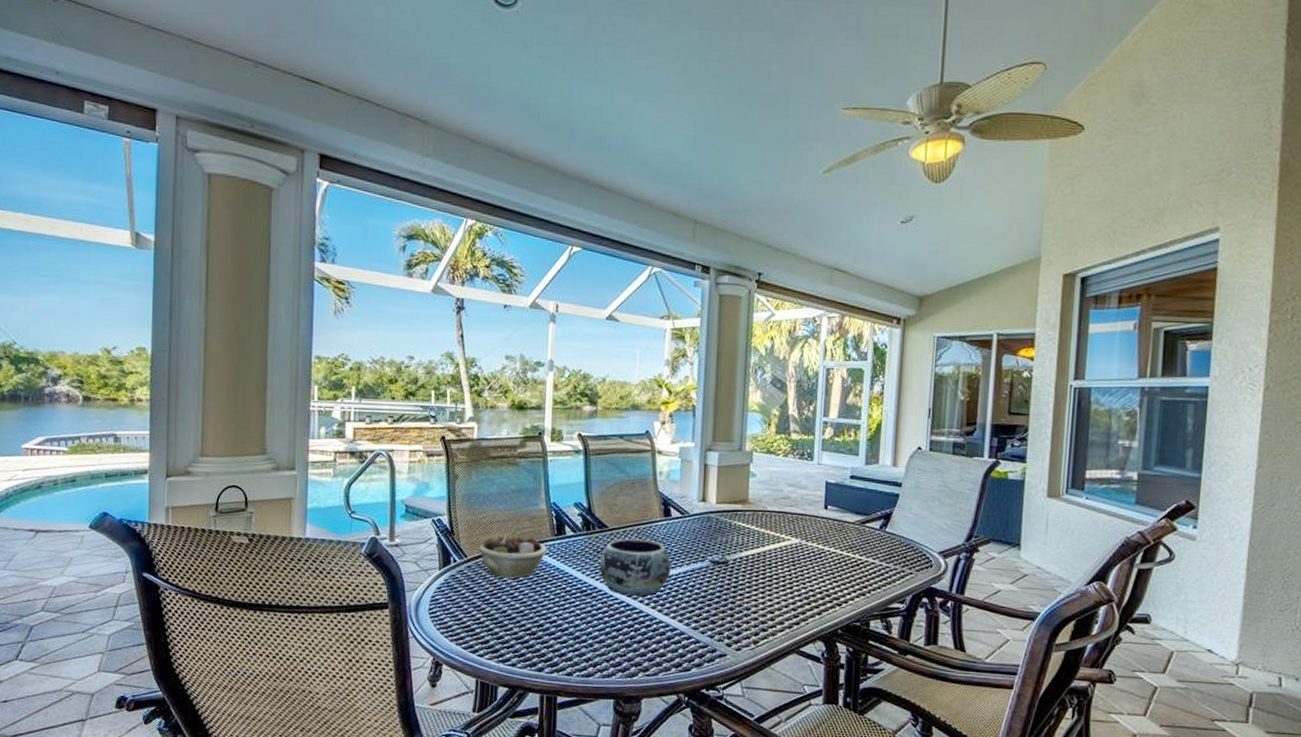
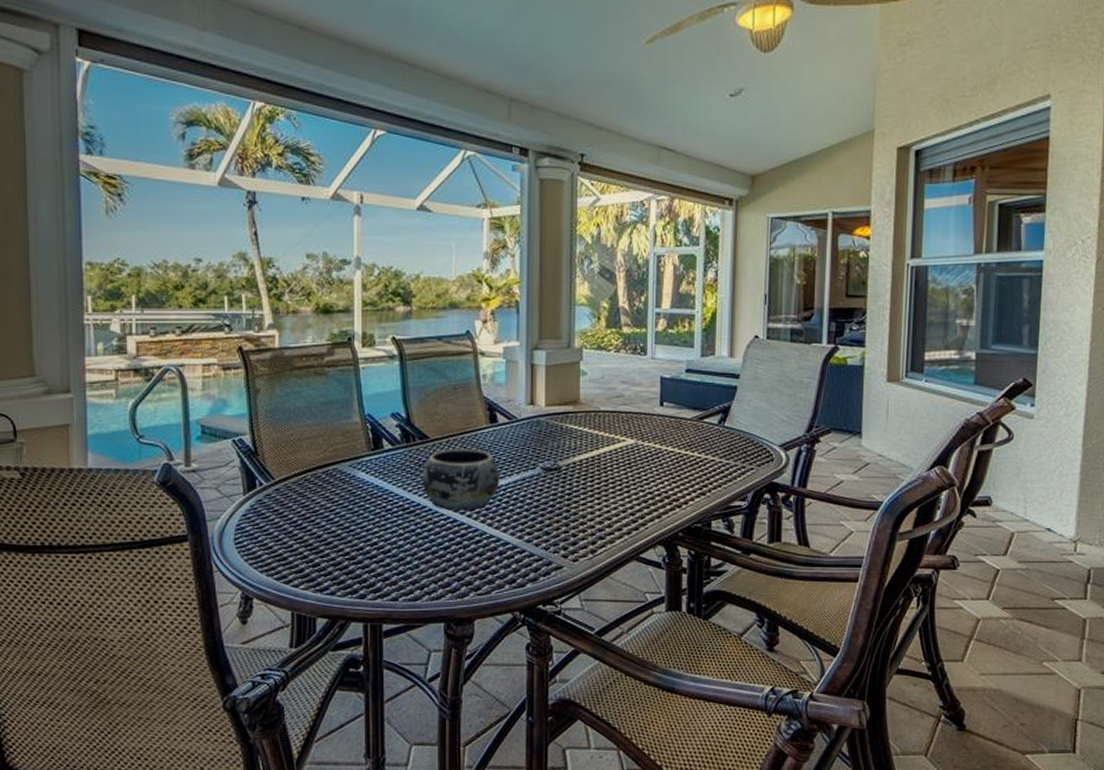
succulent planter: present [479,534,548,579] -> none [287,452,365,500]

